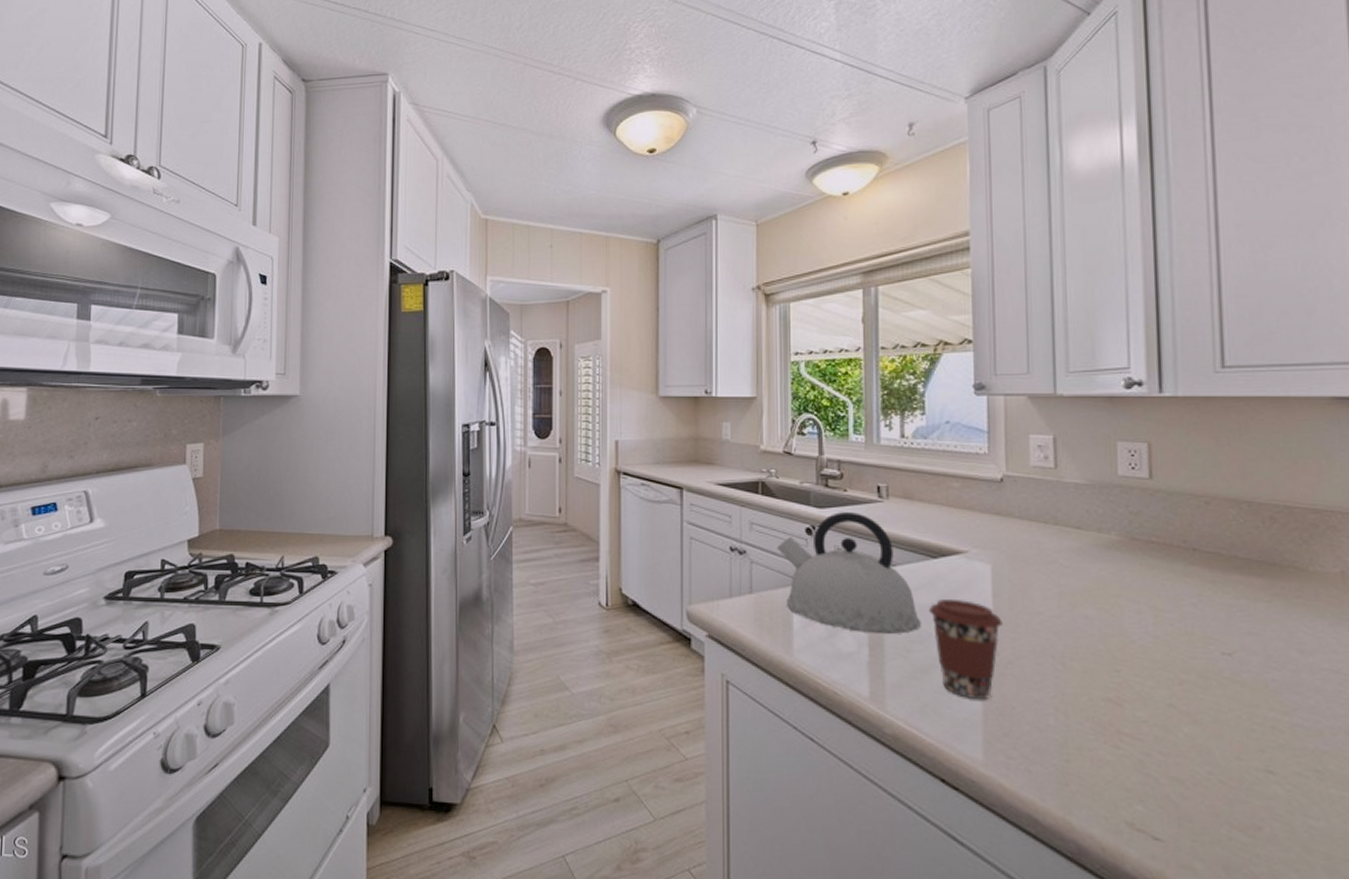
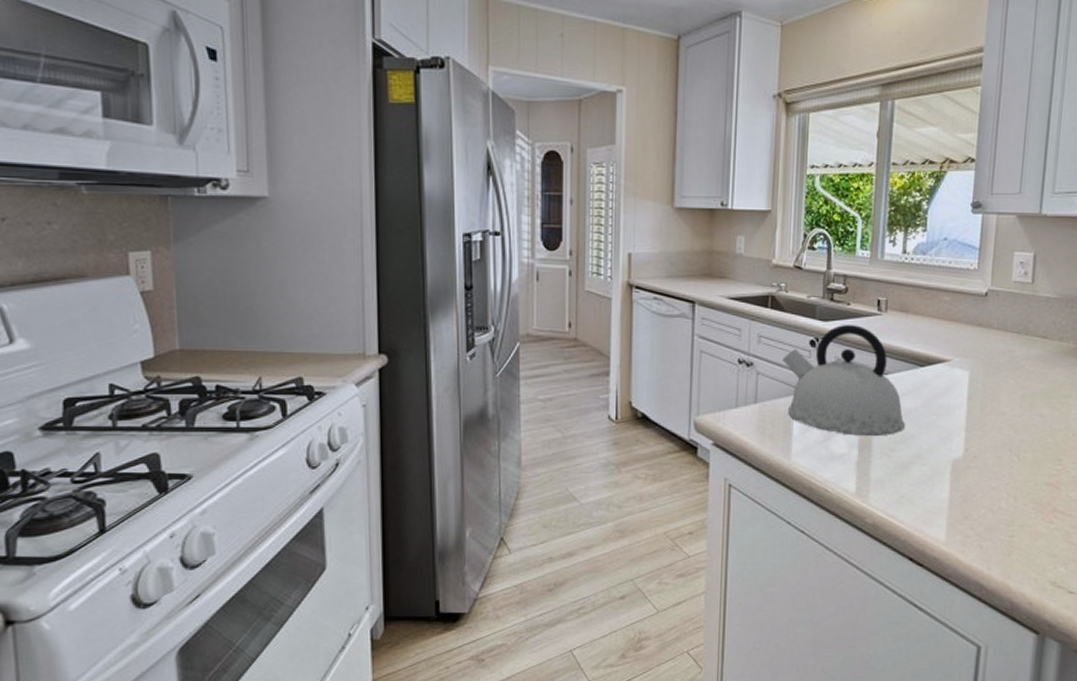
coffee cup: present [928,598,1003,700] -> none [912,402,973,490]

